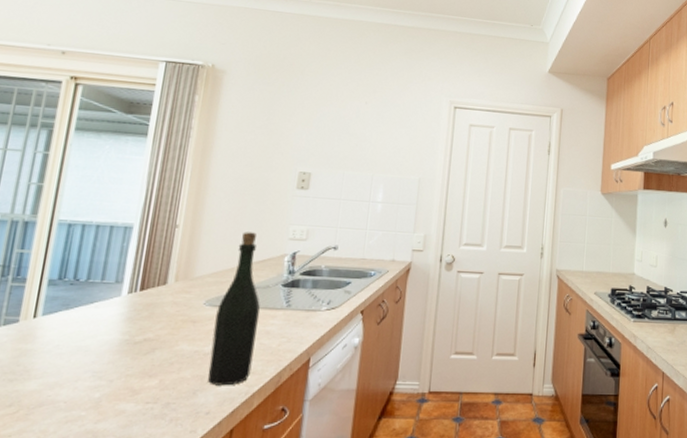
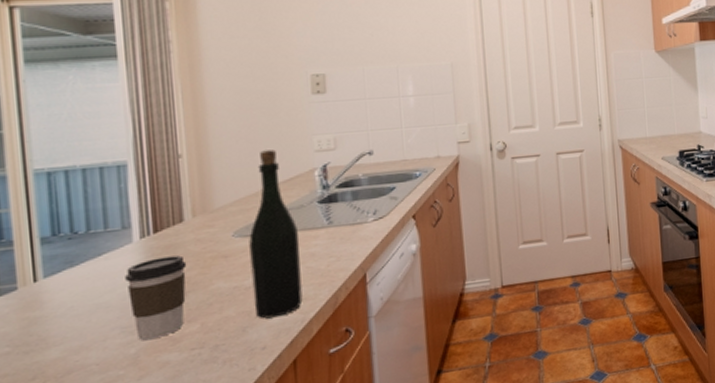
coffee cup: none [104,313,161,388] -> present [125,255,187,340]

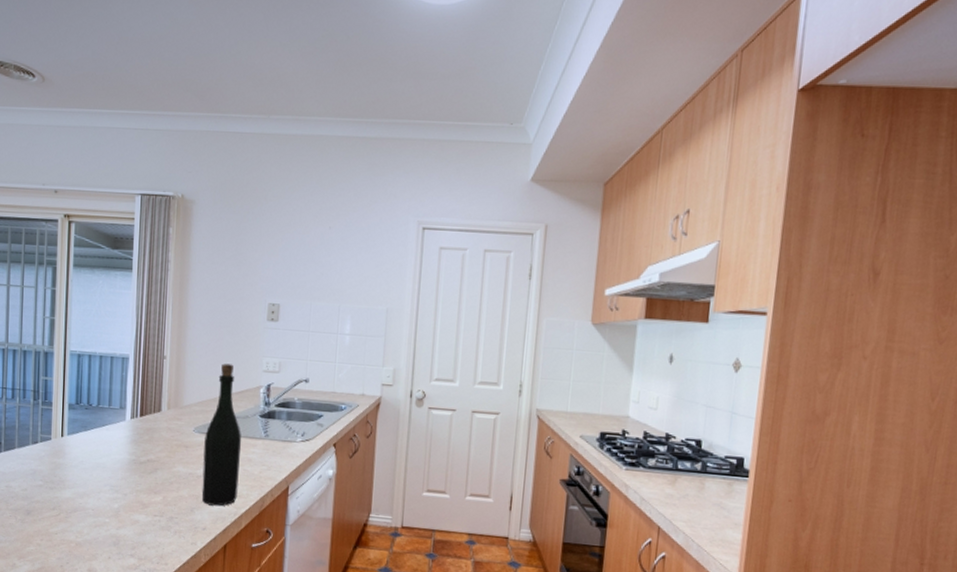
coffee cup: present [125,255,187,340] -> none [118,436,159,501]

